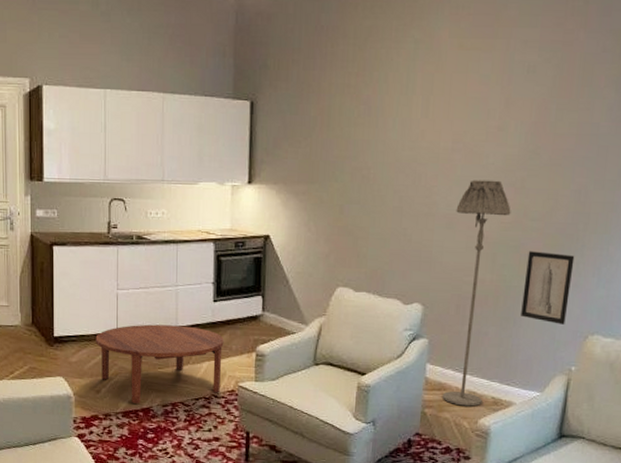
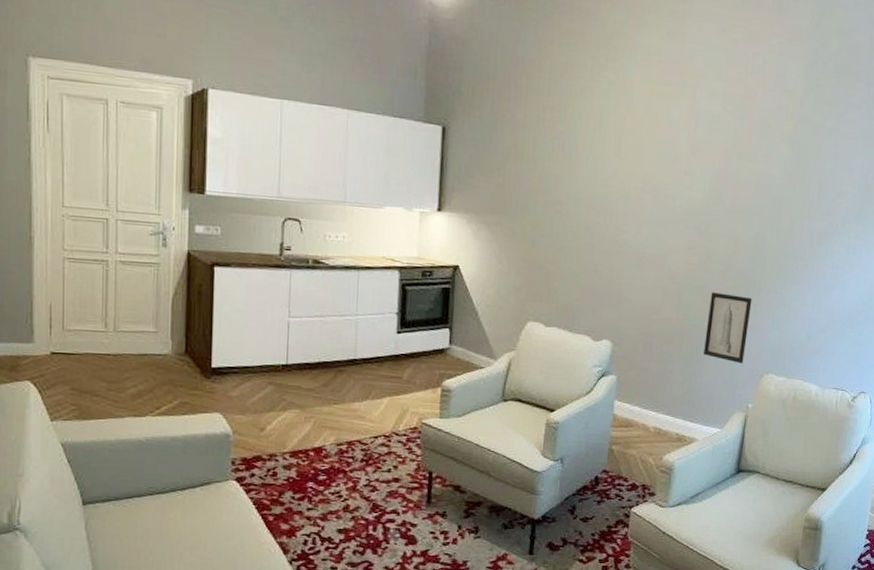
coffee table: present [95,324,224,404] -> none [261,356,407,443]
floor lamp: present [443,180,511,407] -> none [630,221,696,443]

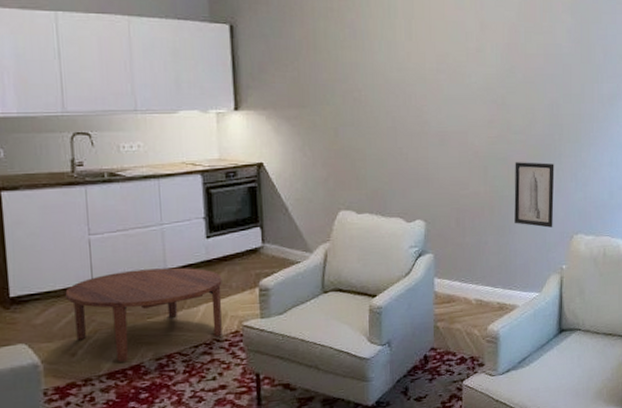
coffee table: none [261,356,407,443] -> present [65,267,222,362]

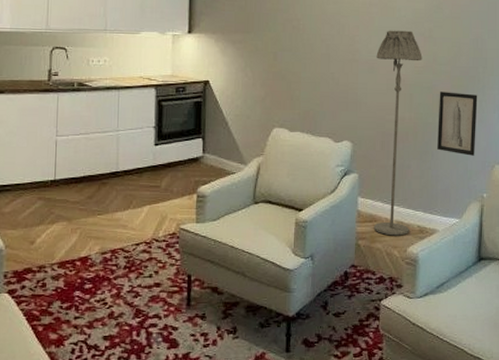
coffee table: present [65,267,222,362] -> none [31,170,165,253]
floor lamp: none [447,98,496,315] -> present [374,30,423,236]

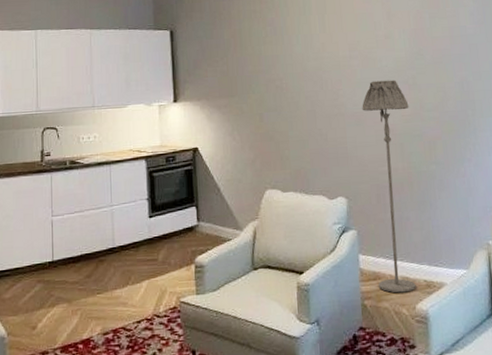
wall art: present [437,91,478,156] -> none [430,137,475,202]

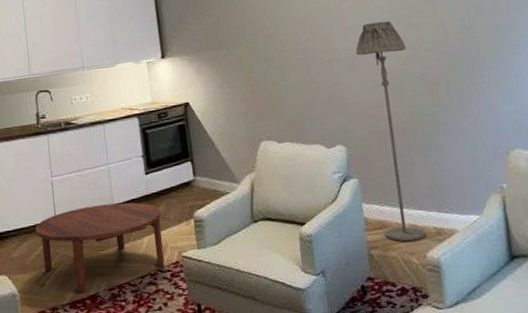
coffee table: none [30,245,162,336] -> present [35,202,165,292]

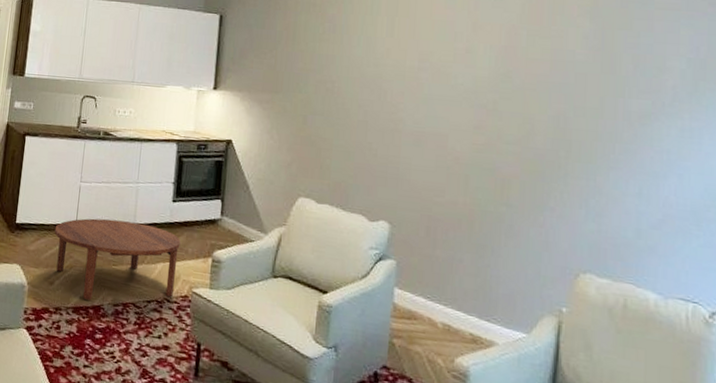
floor lamp: present [355,20,426,242] -> none [413,99,483,342]

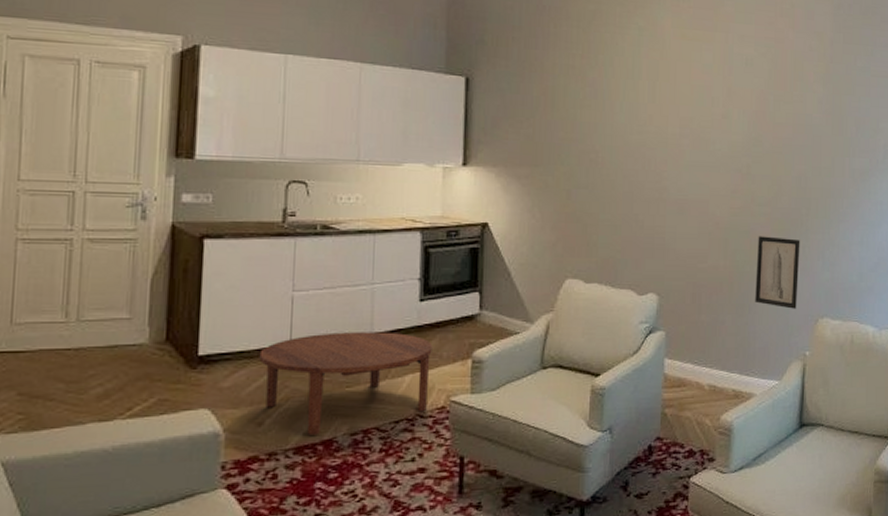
wall art: none [499,175,557,259] -> present [755,236,800,309]

